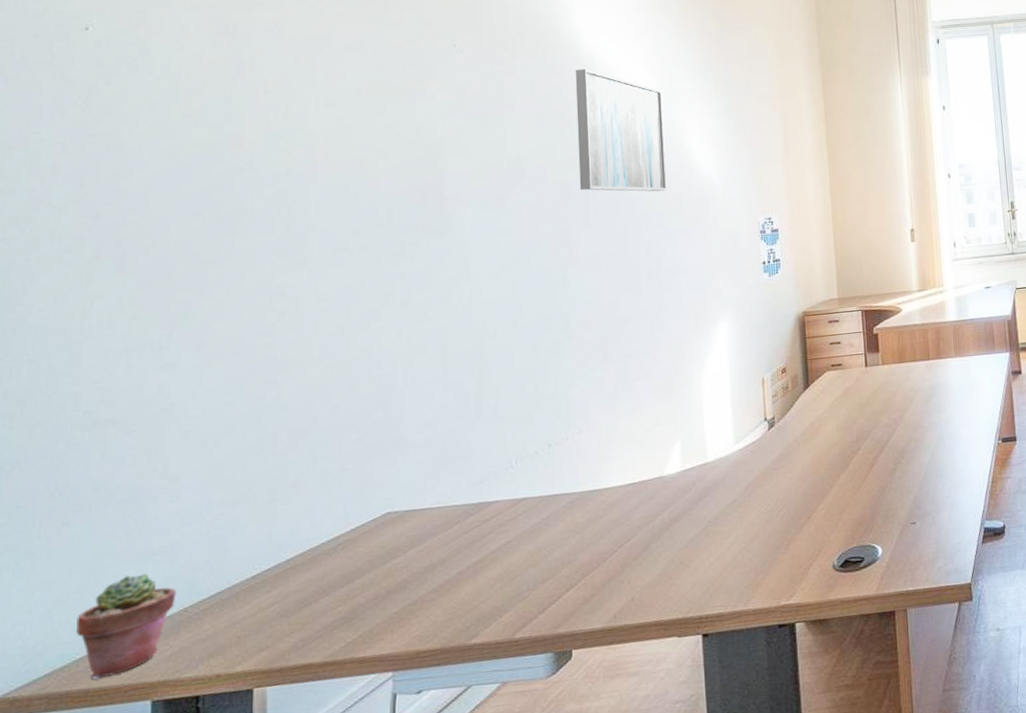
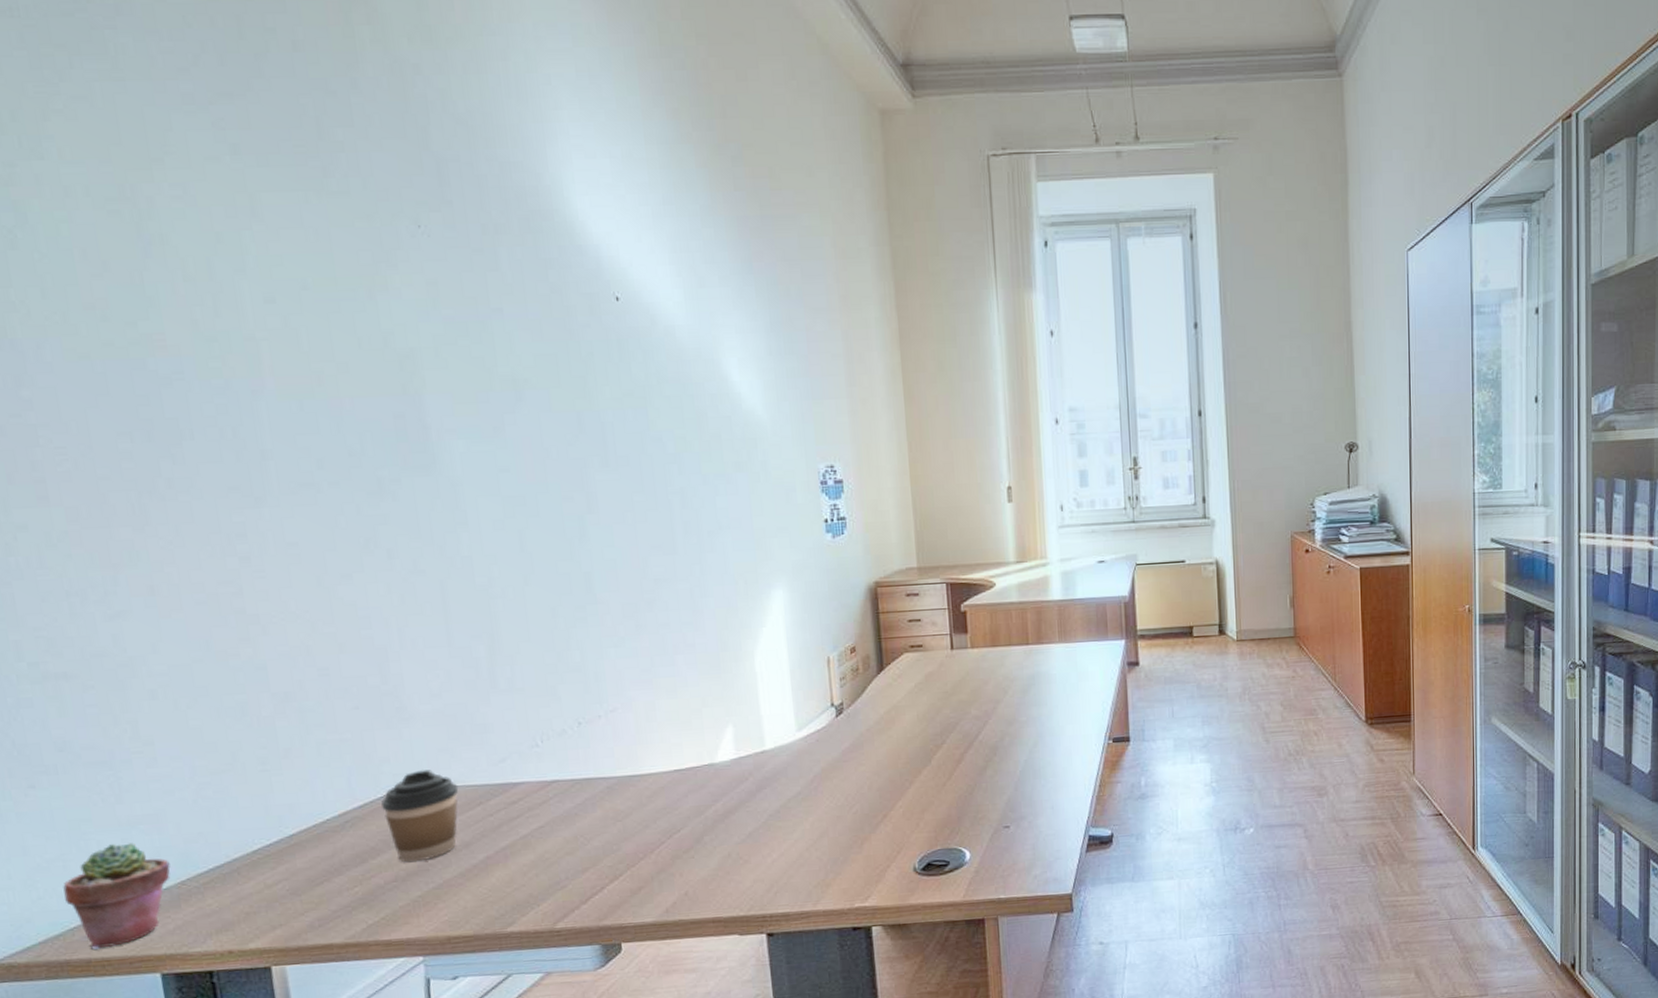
coffee cup: none [371,493,440,581] -> present [381,770,459,863]
wall art: present [575,69,667,192] -> none [576,264,703,428]

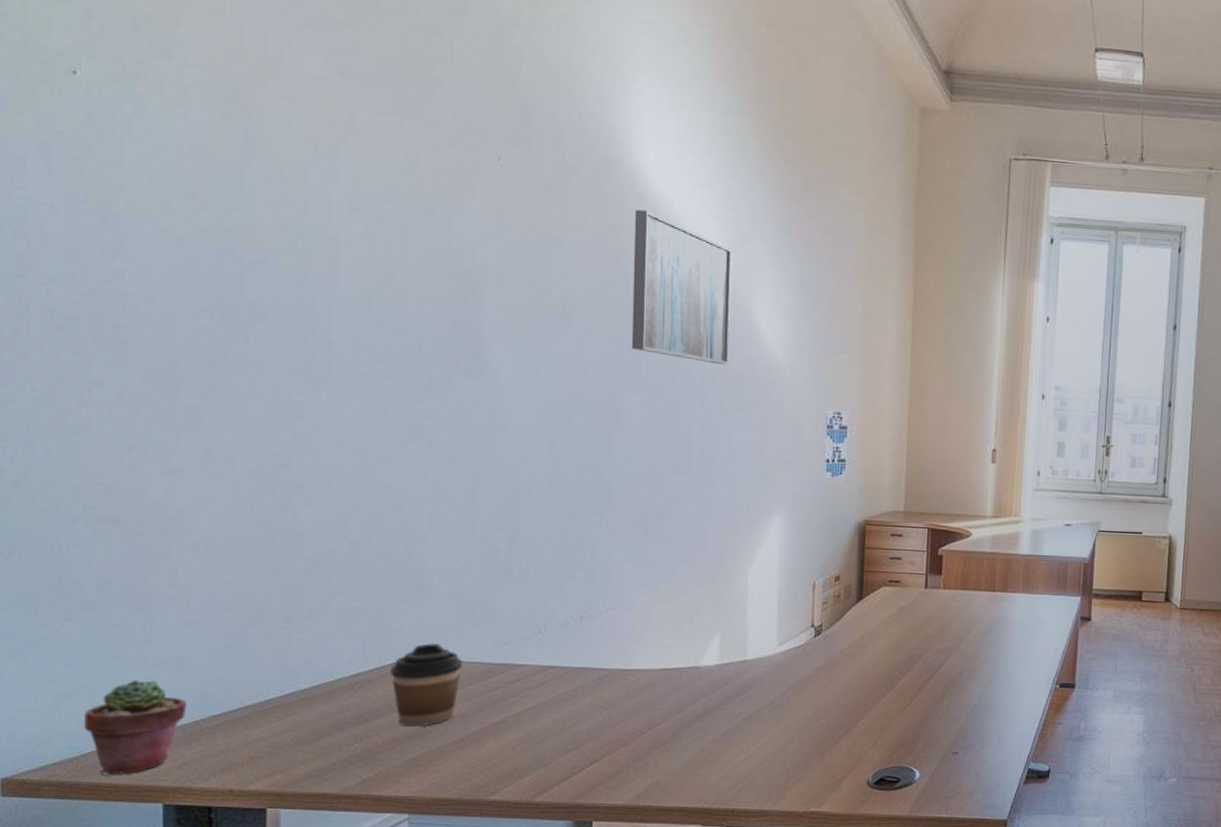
wall art: none [576,264,703,428] -> present [631,209,732,365]

